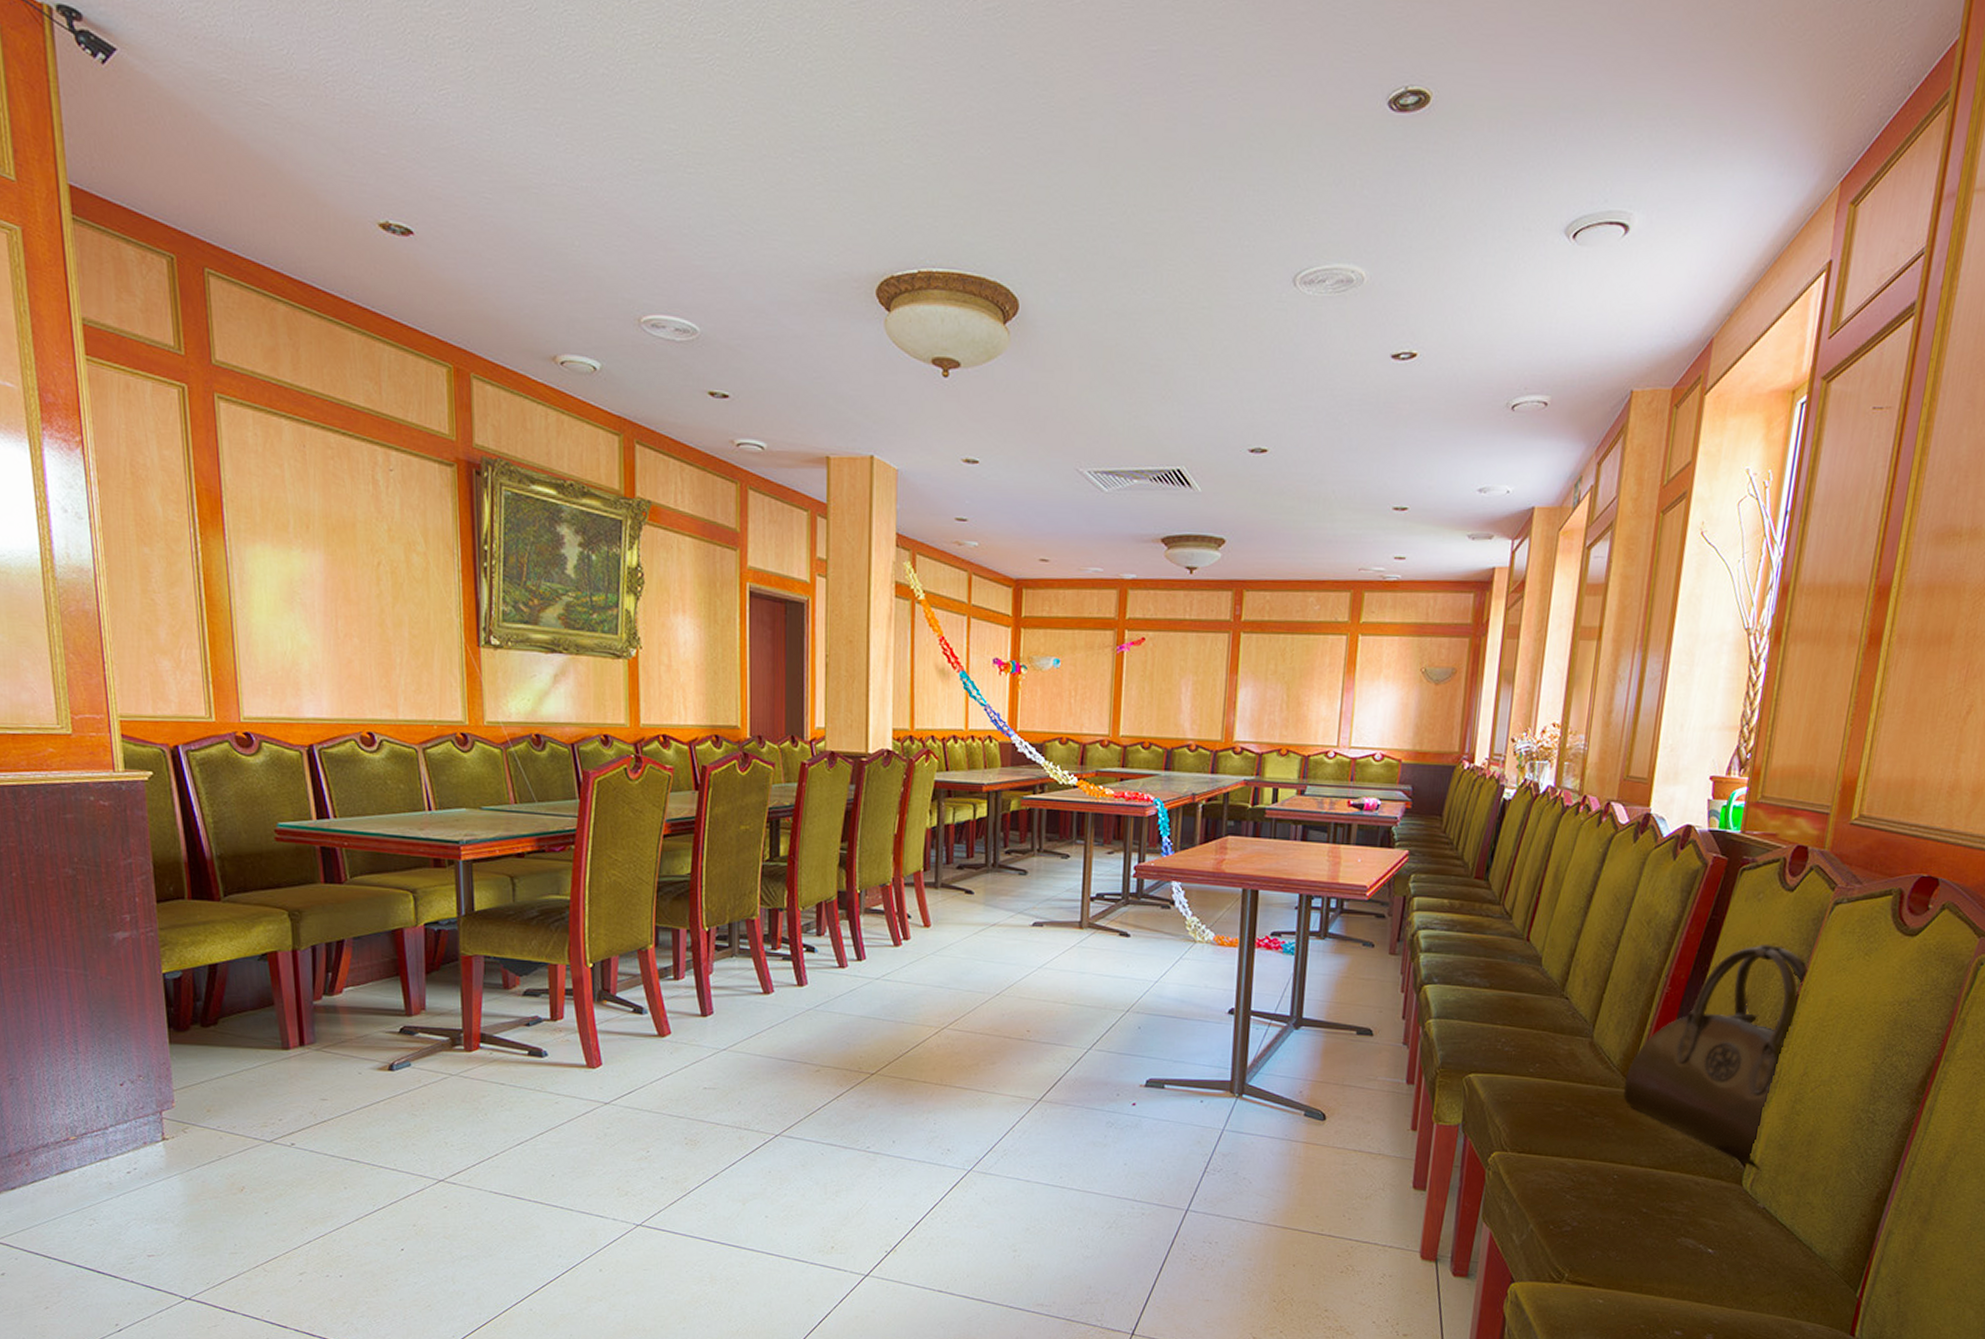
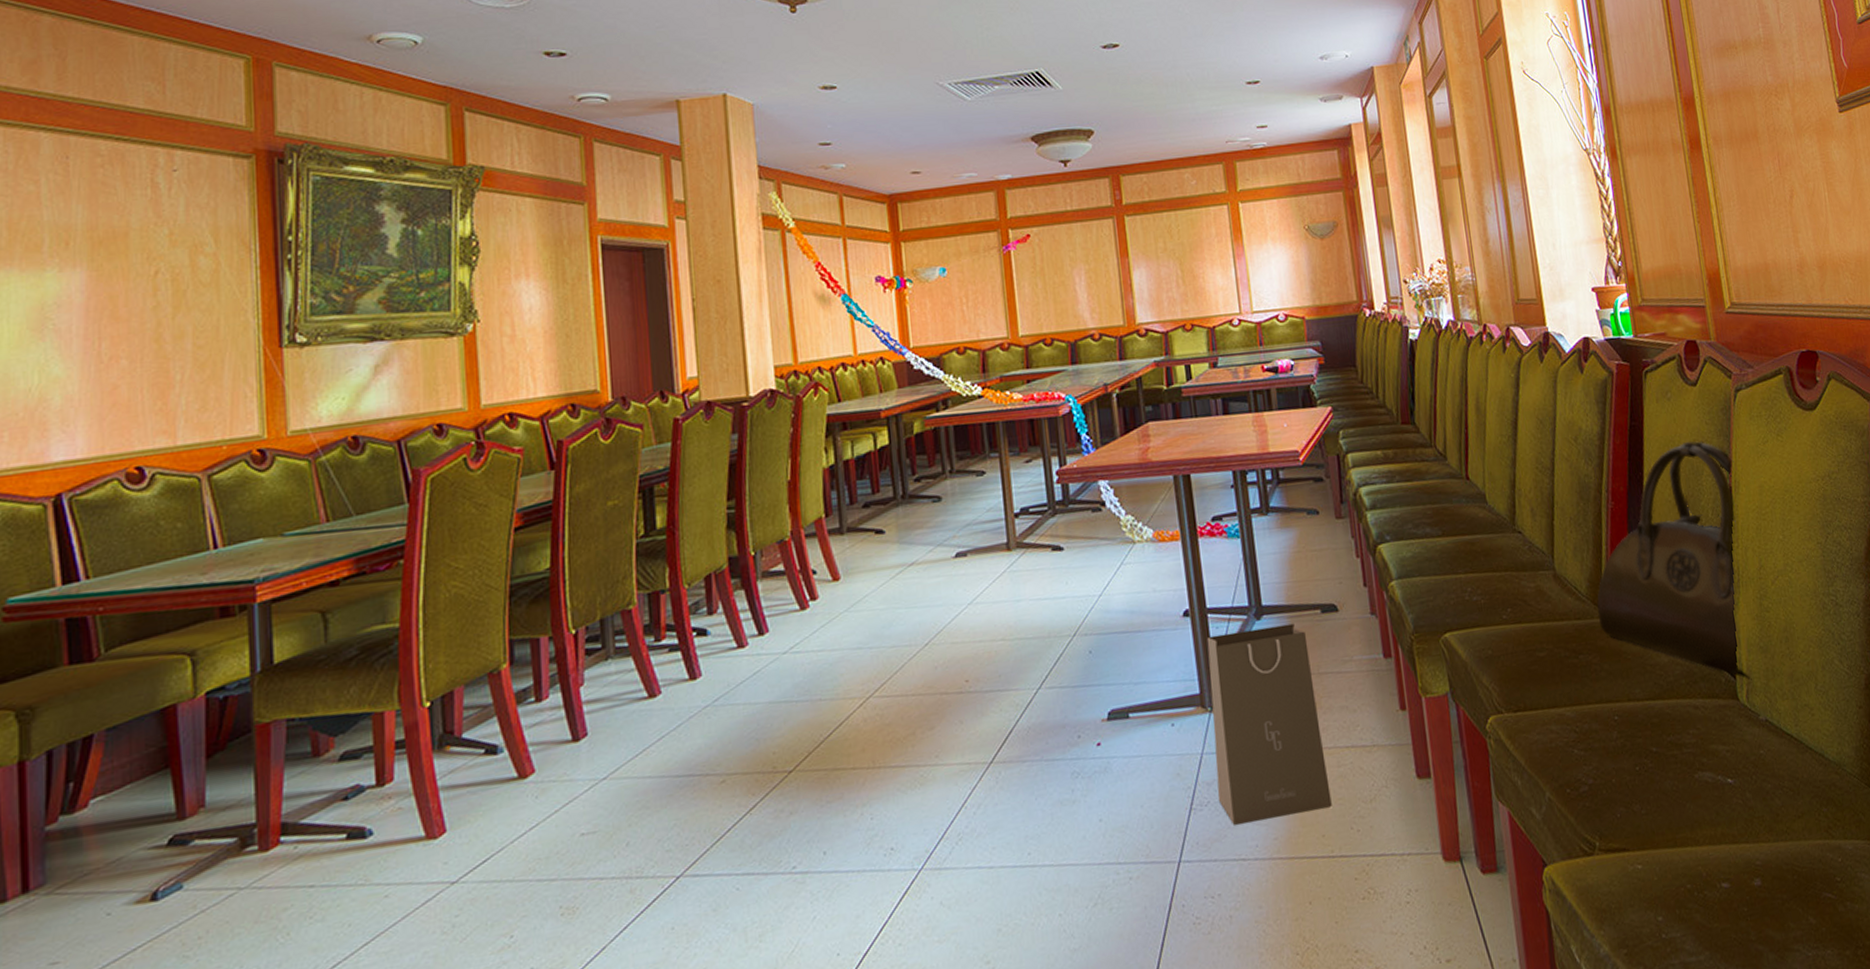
shopping bag: none [1230,1035,1338,1195] -> present [1206,623,1332,825]

